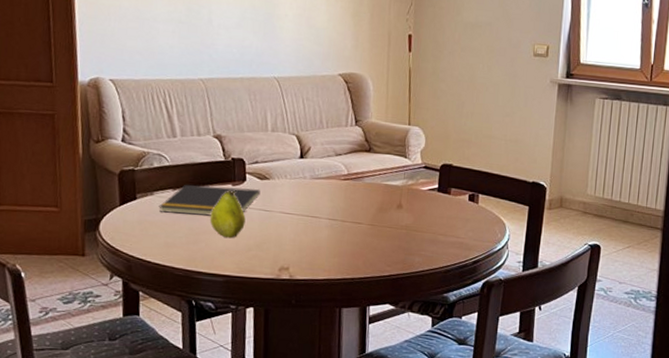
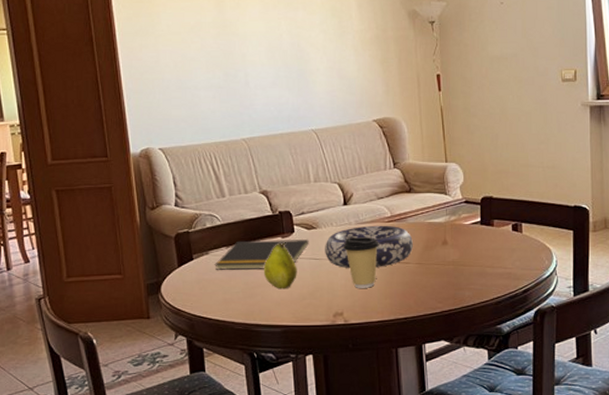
decorative bowl: none [276,181,368,225] -> present [325,225,413,268]
coffee cup: none [295,191,334,245] -> present [343,236,380,288]

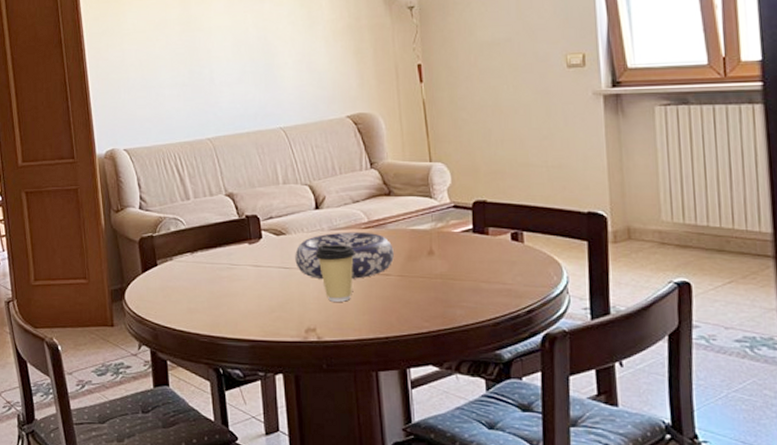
notepad: present [214,238,309,270] -> none [179,245,278,278]
fruit: present [263,242,297,290] -> none [229,249,266,300]

